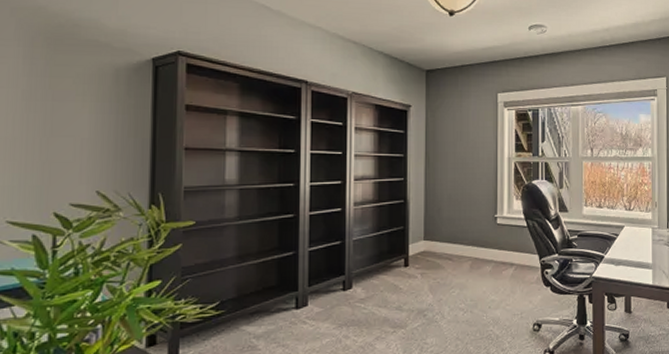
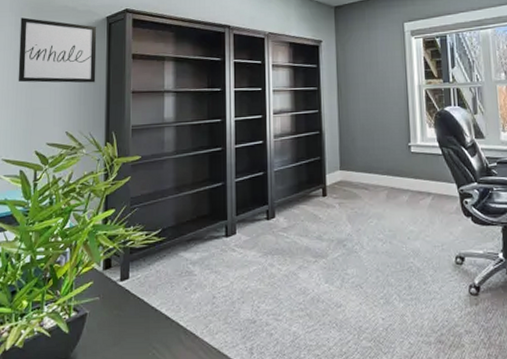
wall art: none [28,49,139,135] -> present [18,17,97,83]

